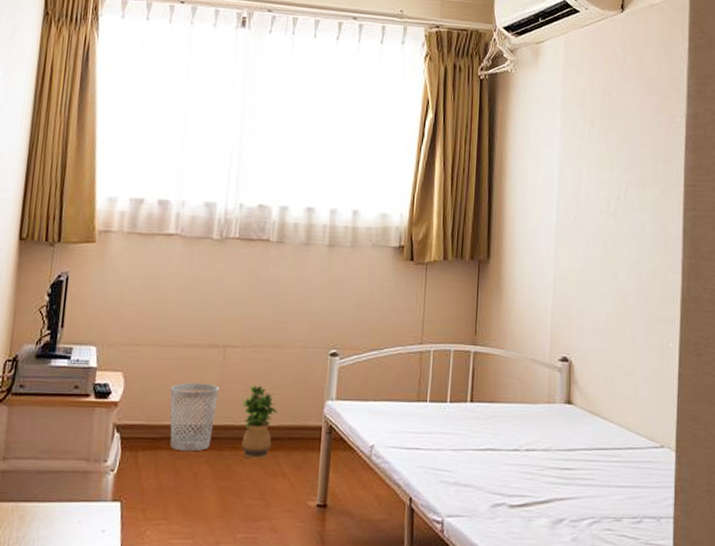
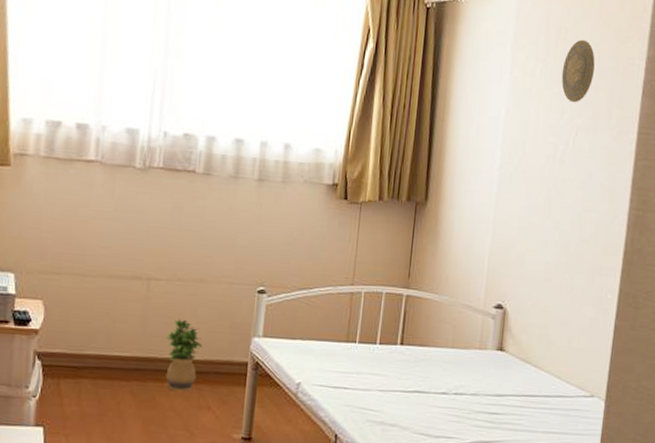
wastebasket: present [170,382,220,452] -> none [92,313,143,382]
decorative plate: none [608,101,639,160] -> present [561,39,595,103]

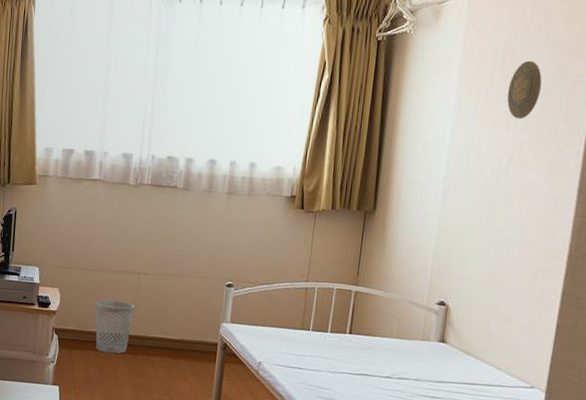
wastebasket: none [92,313,143,382] -> present [95,300,135,354]
potted plant: present [165,319,204,392] -> none [151,306,182,364]

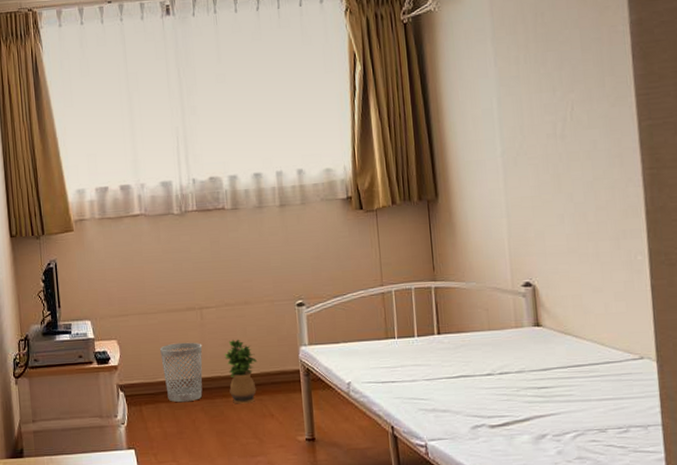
potted plant: none [151,306,182,364] -> present [224,339,258,404]
decorative plate: present [507,60,542,119] -> none [545,19,579,80]

